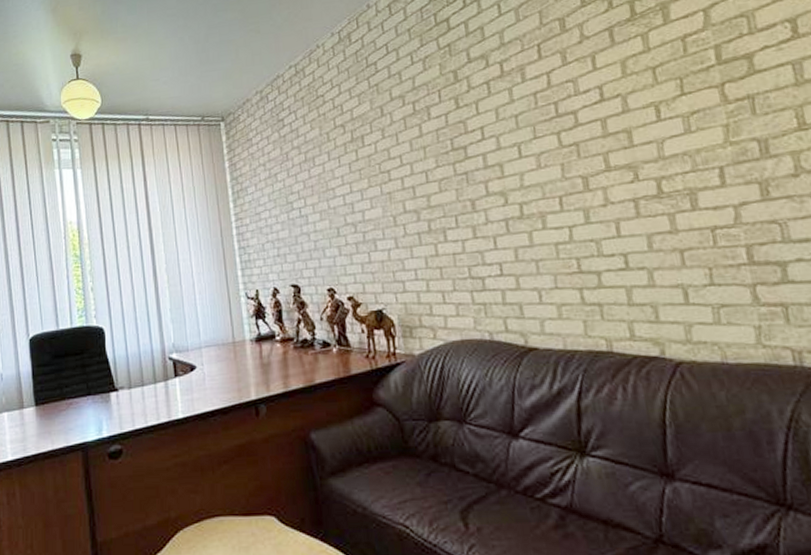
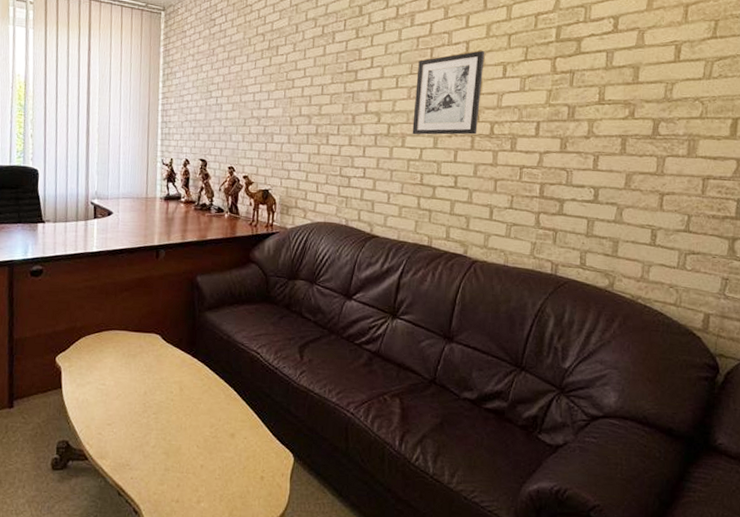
wall art: none [541,94,641,212] -> present [412,51,485,135]

